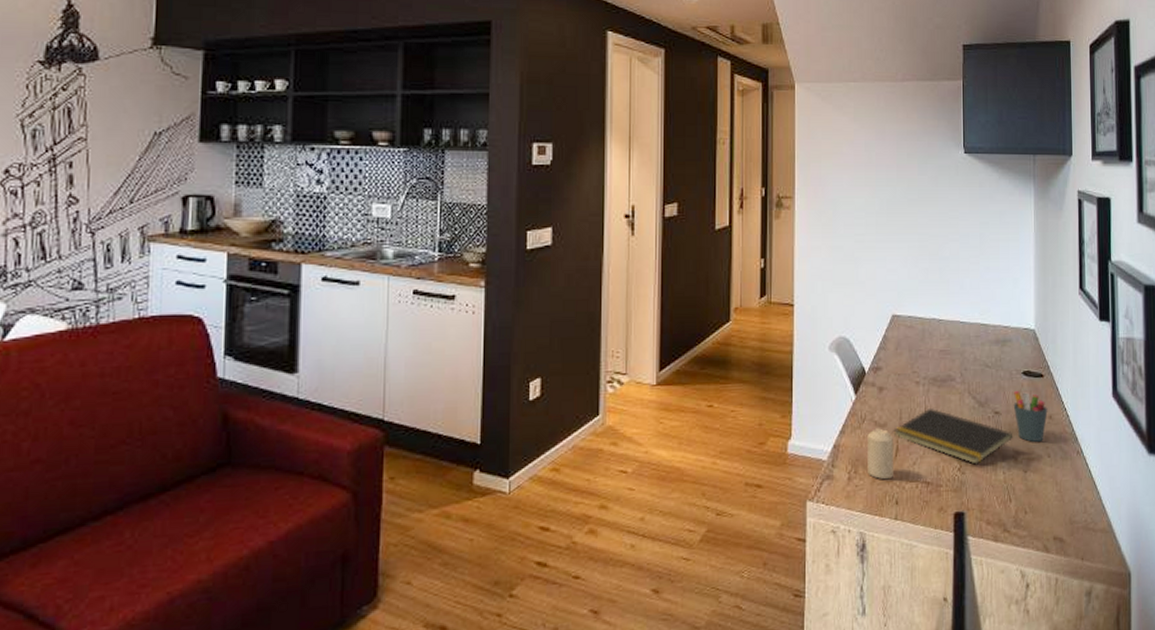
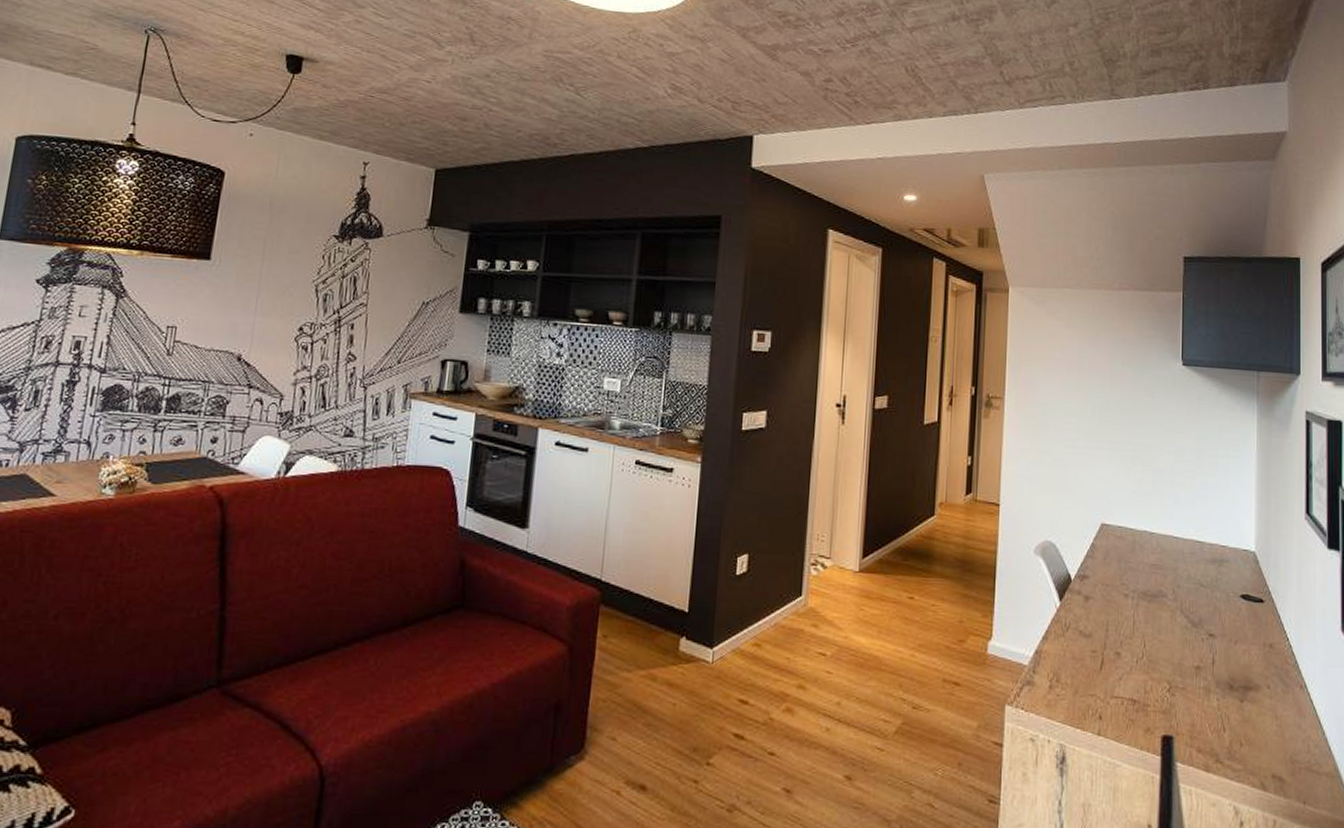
candle: present [867,428,893,480] -> none [1070,638,1098,693]
notepad: present [893,409,1013,465] -> none [1098,624,1229,687]
pen holder: present [1013,391,1048,442] -> none [1229,615,1268,671]

